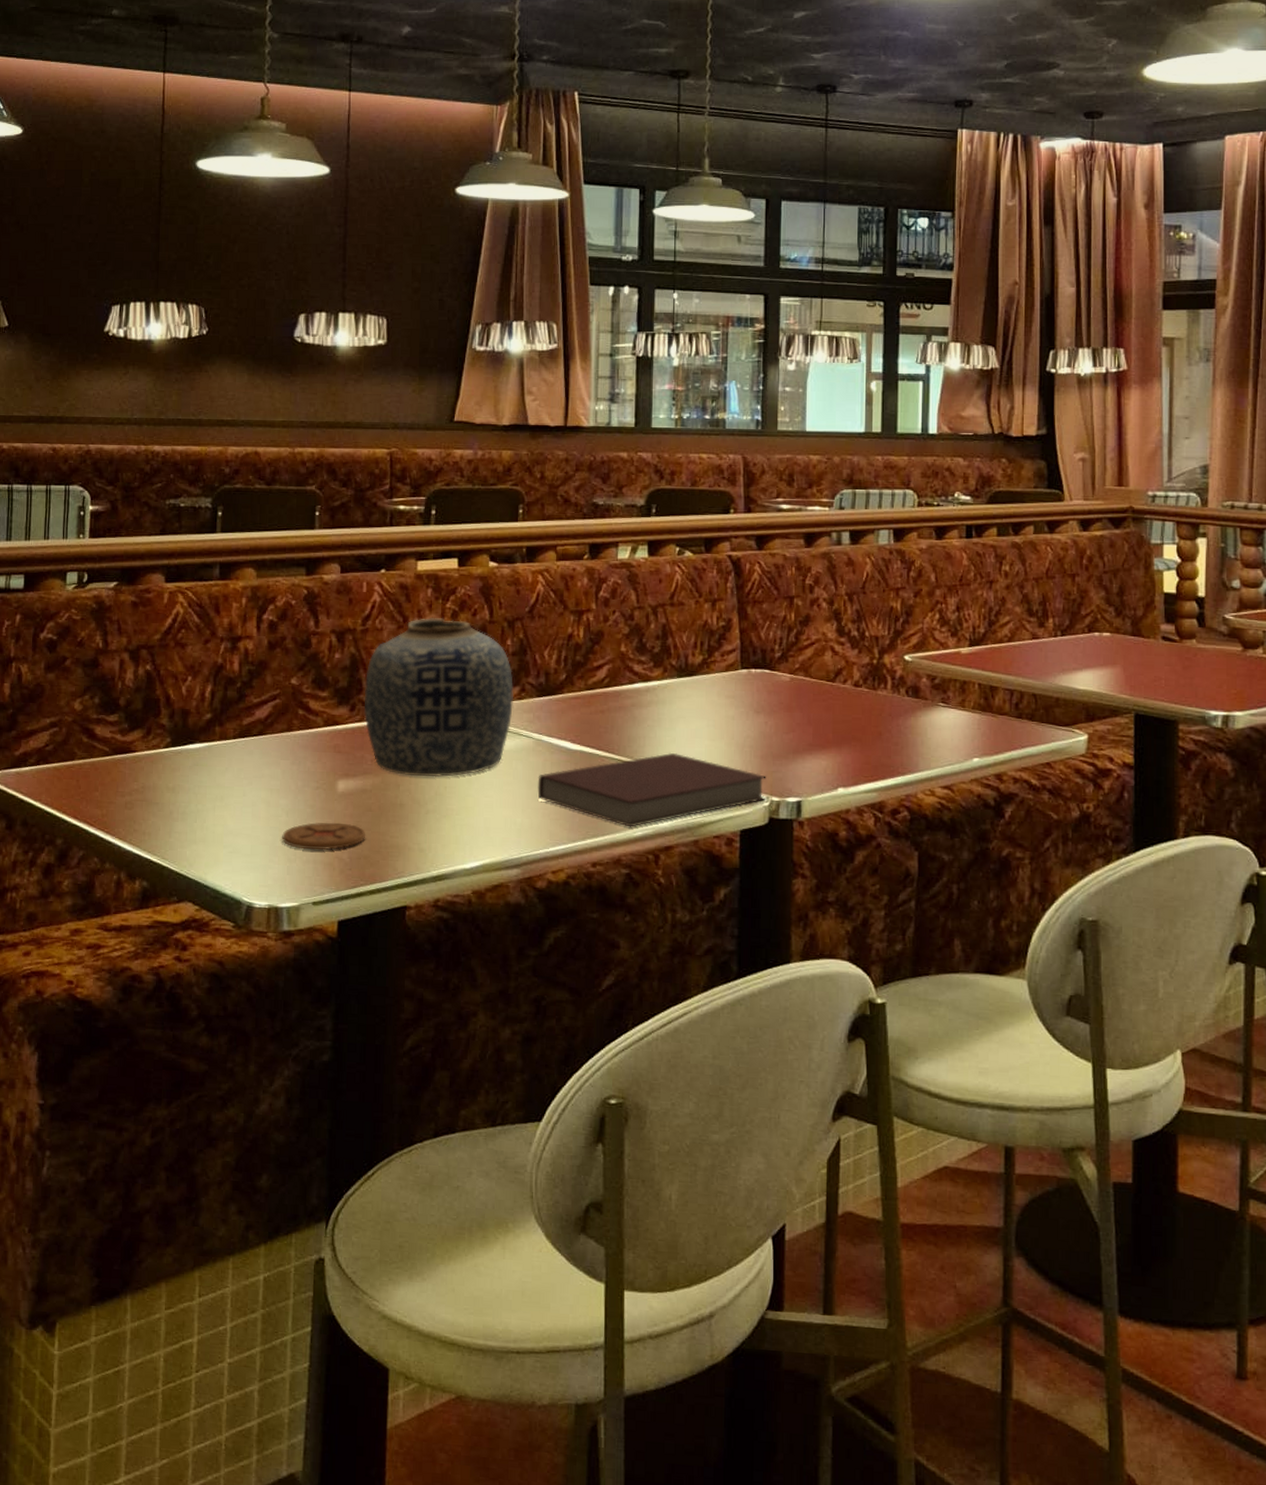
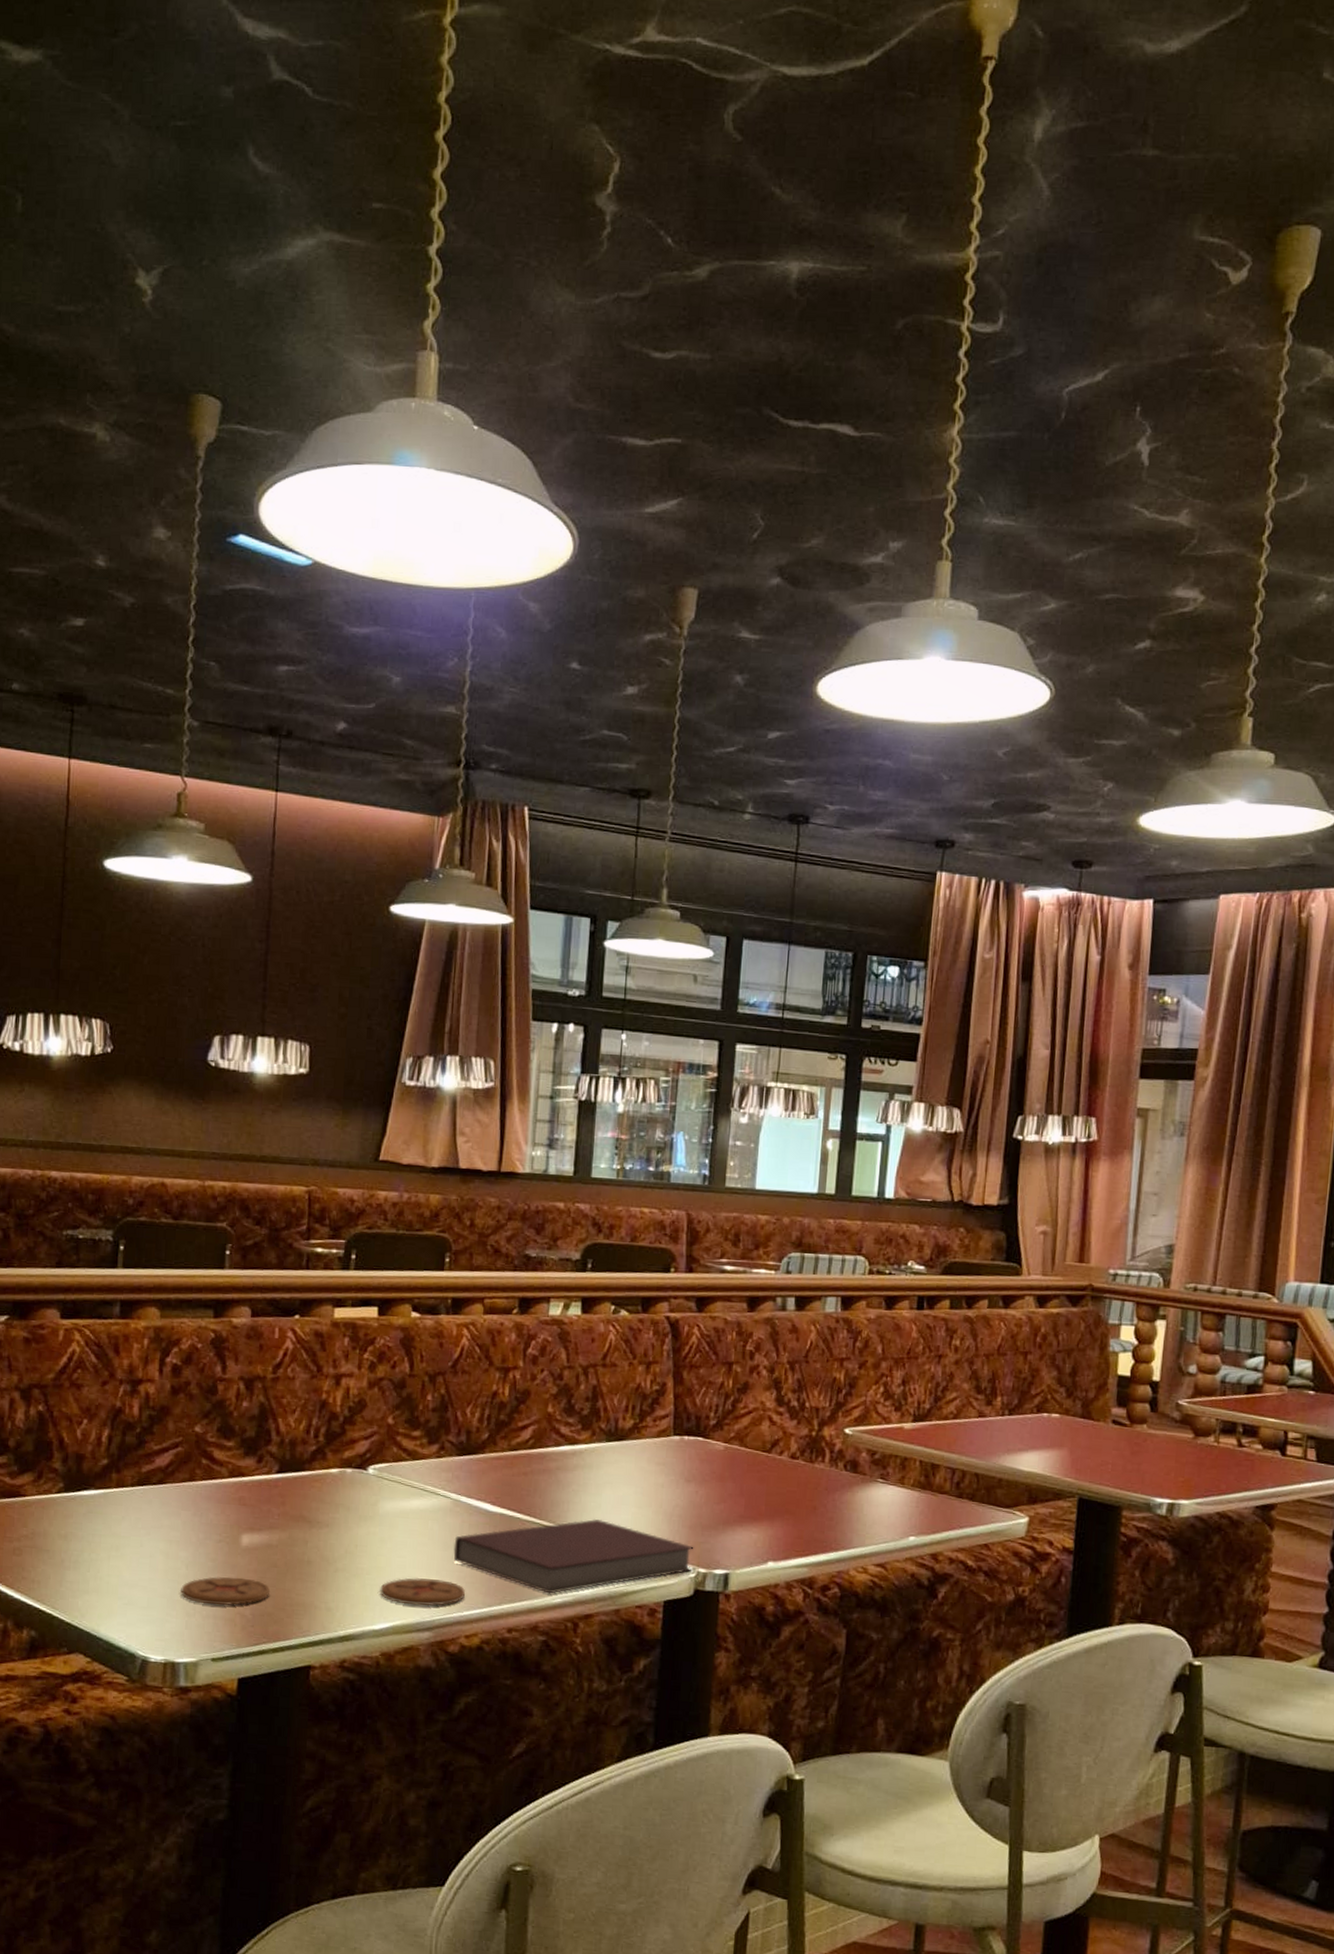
vase: present [363,618,513,778] -> none [271,1368,432,1535]
coaster: none [469,817,551,844] -> present [380,1578,466,1607]

